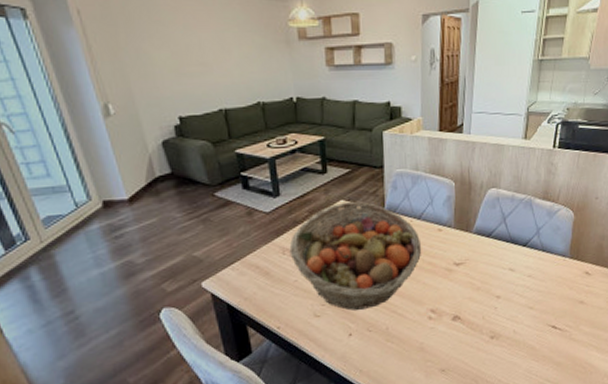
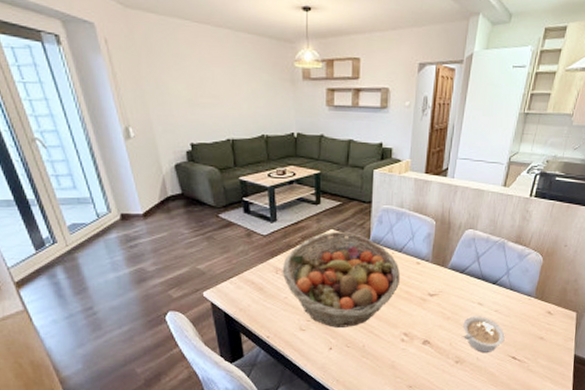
legume: none [495,283,542,324] -> present [463,316,505,353]

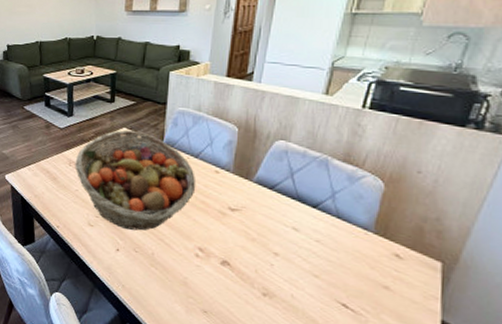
legume: present [463,316,505,353] -> none [272,242,331,292]

